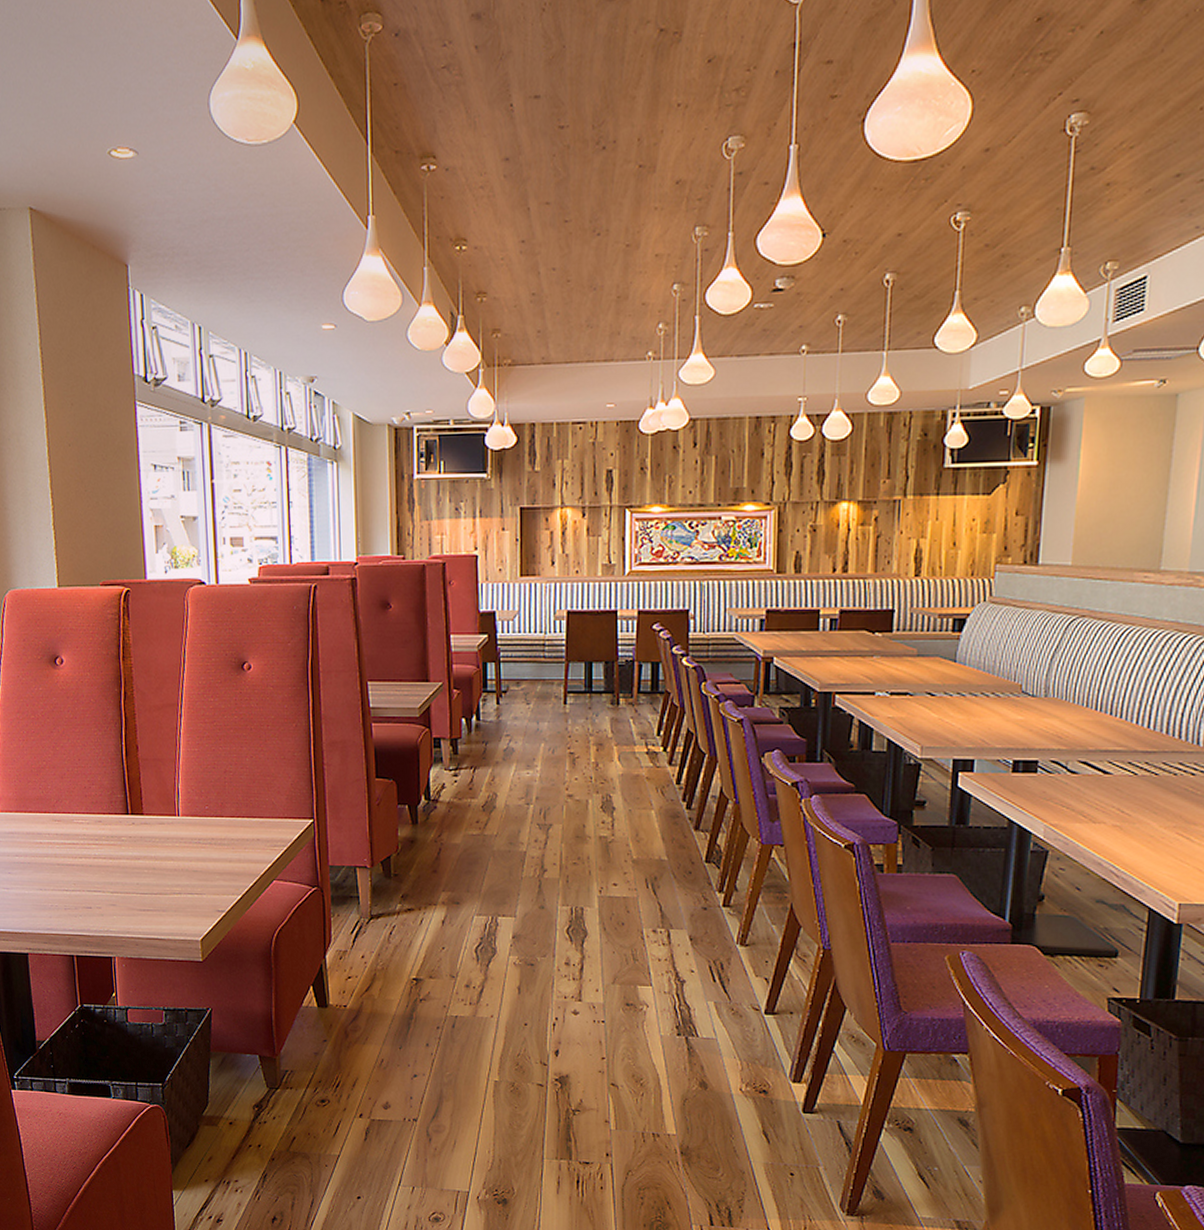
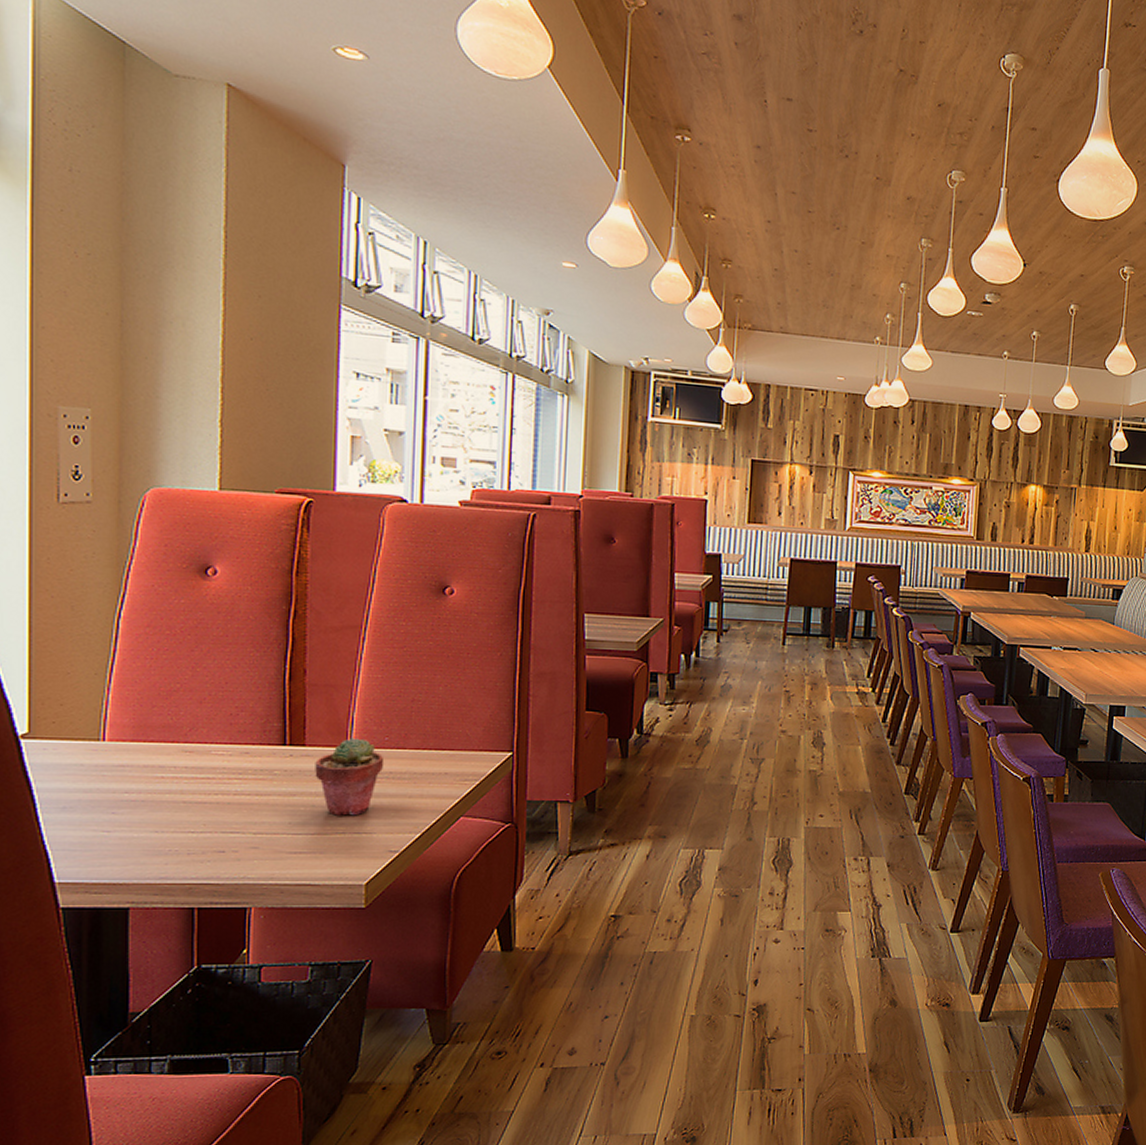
potted succulent: none [152,807,207,878] -> present [315,738,385,816]

